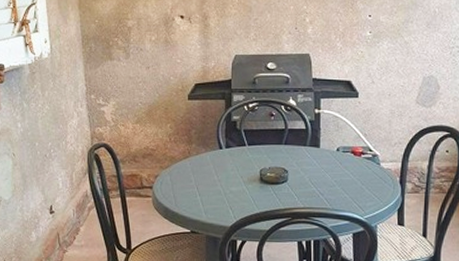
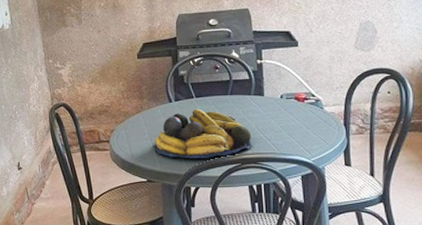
fruit bowl: none [200,158,305,210] -> present [154,109,253,158]

